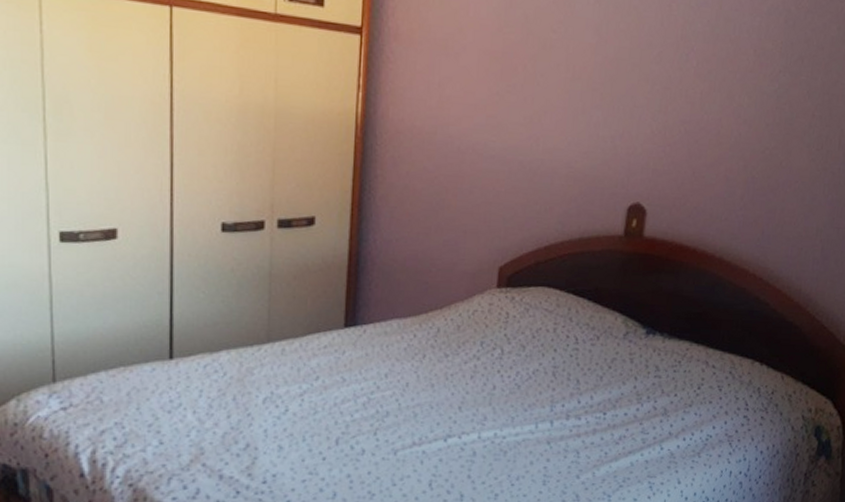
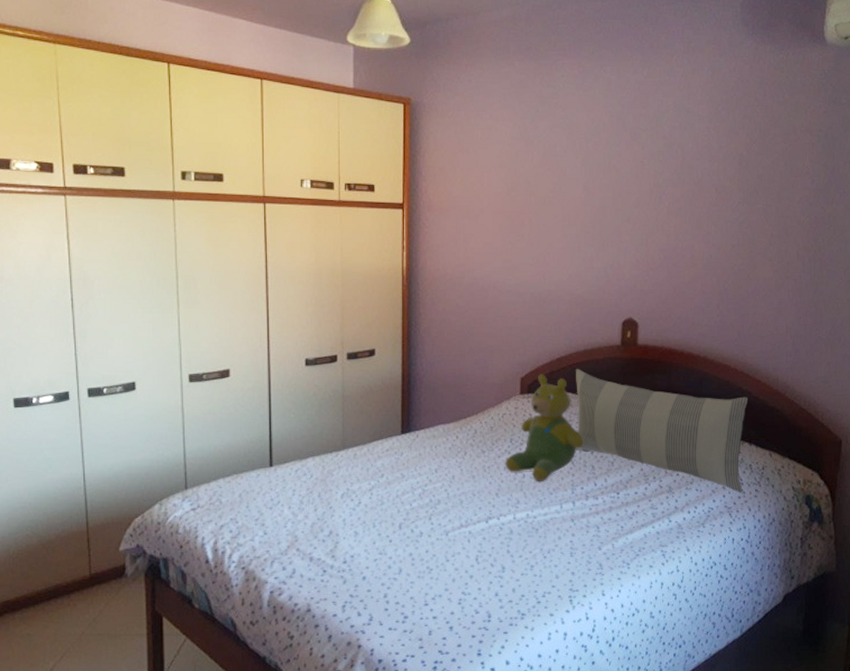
teddy bear: none [472,264,571,395] -> present [505,374,585,481]
pillow: none [559,260,765,420] -> present [576,368,749,493]

